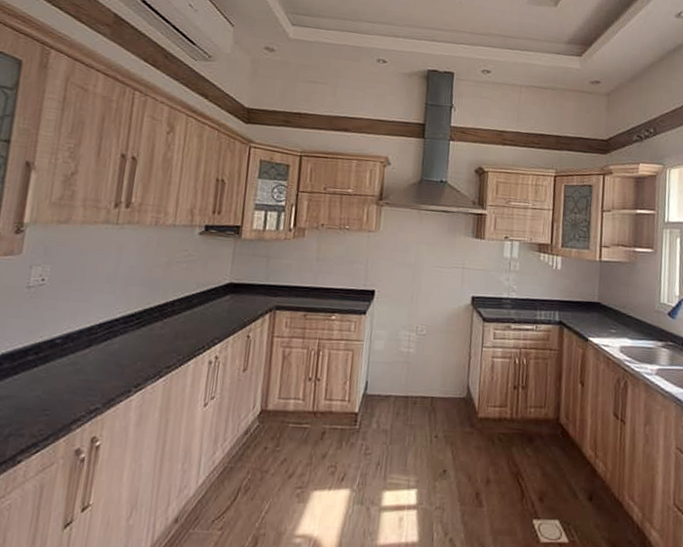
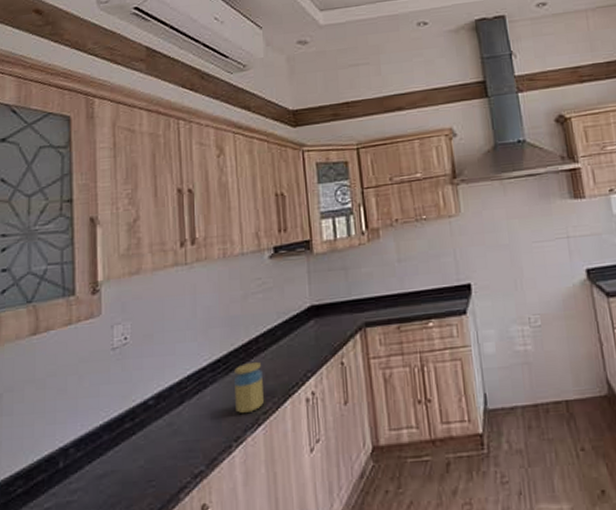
jar: none [140,321,173,365] -> present [234,361,264,414]

